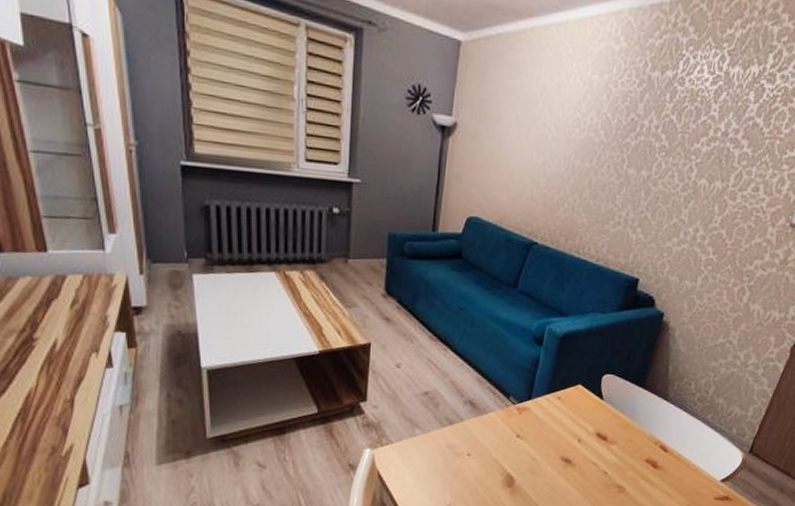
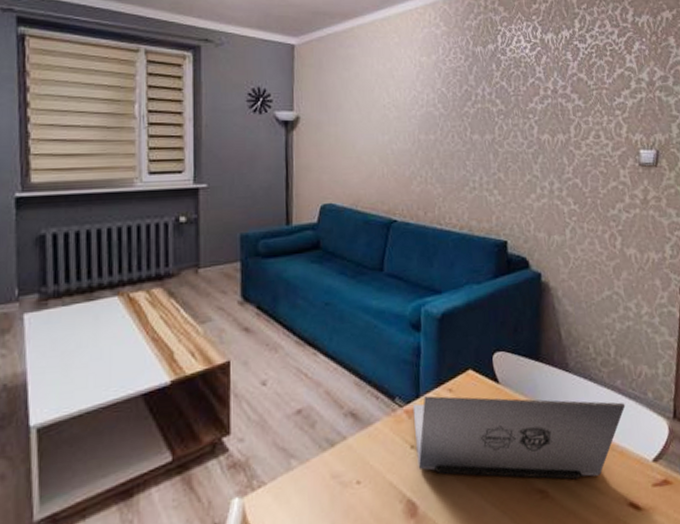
laptop: none [520,399,710,484] -> present [412,396,626,480]

